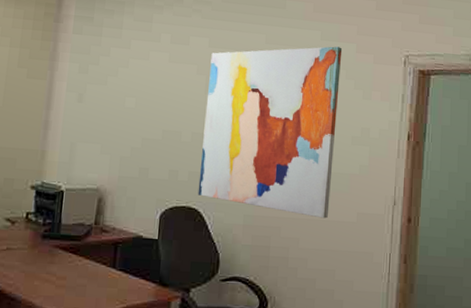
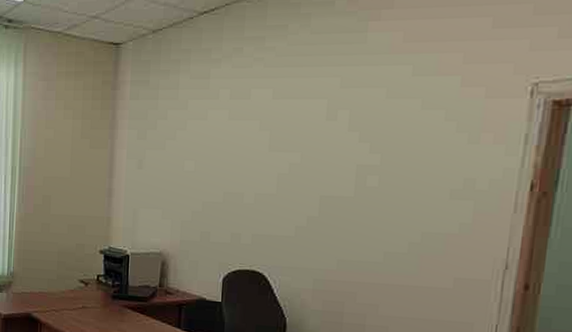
wall art: present [197,46,343,219] -> none [262,82,442,284]

